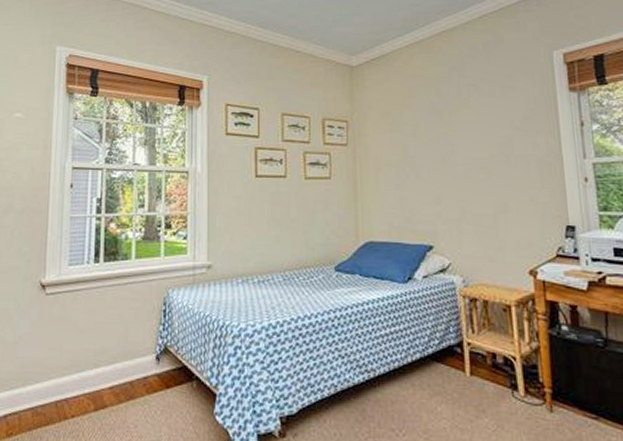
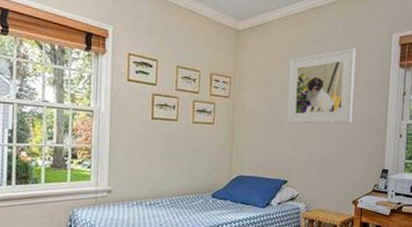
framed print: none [419,73,513,173] -> present [286,48,356,124]

